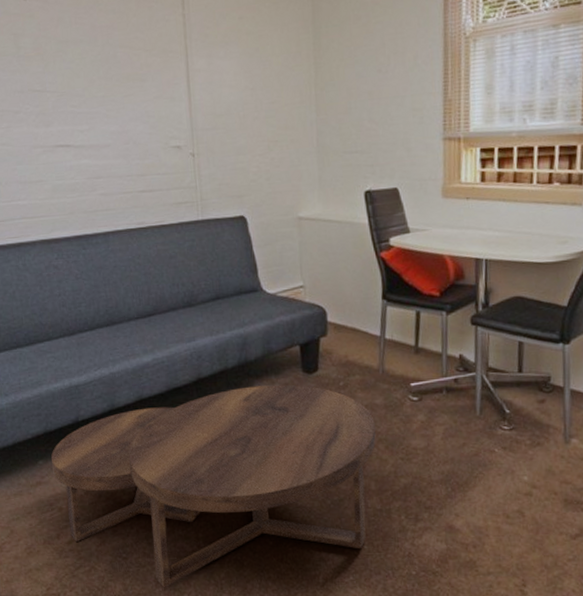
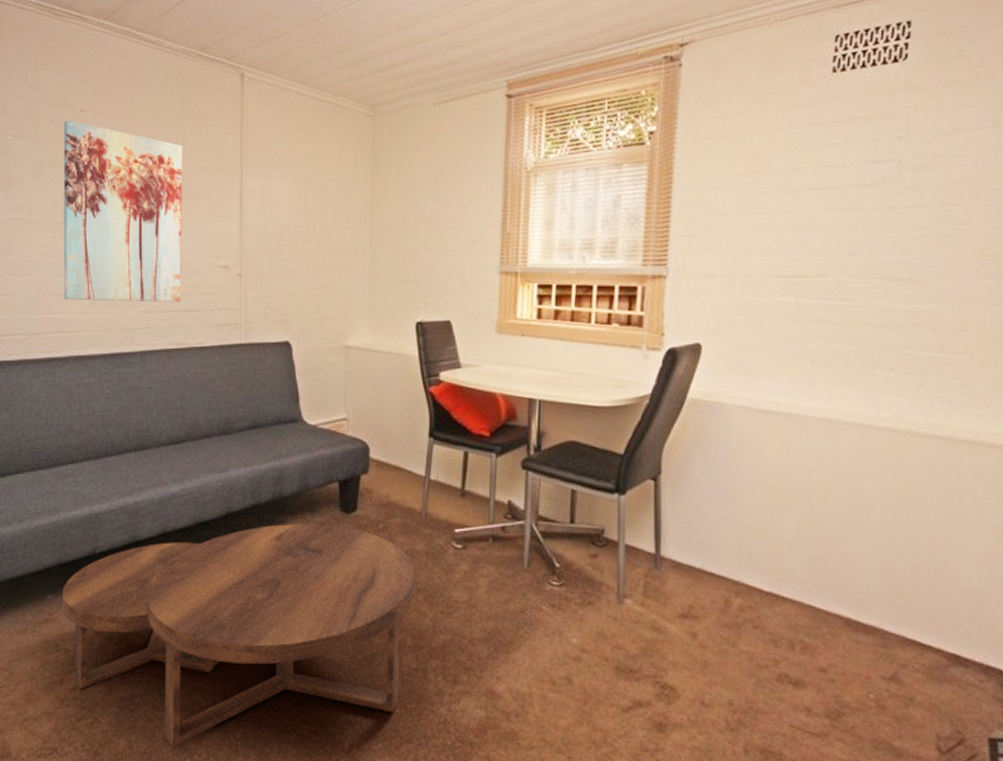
wall art: none [8,8,138,187] -> present [64,119,183,303]

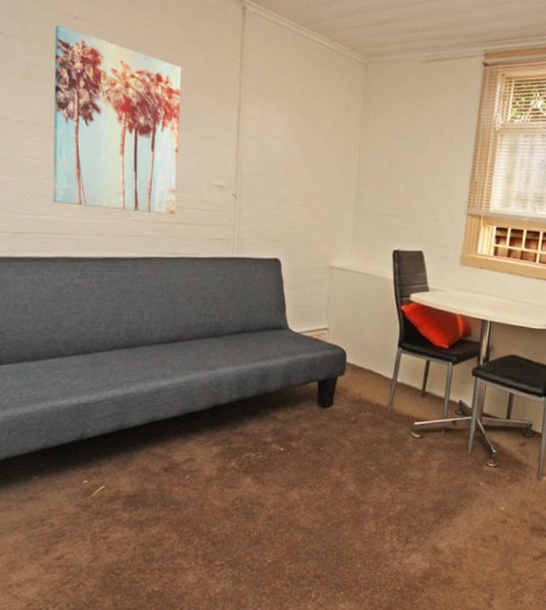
coffee table: present [63,524,415,747] -> none [49,416,379,603]

